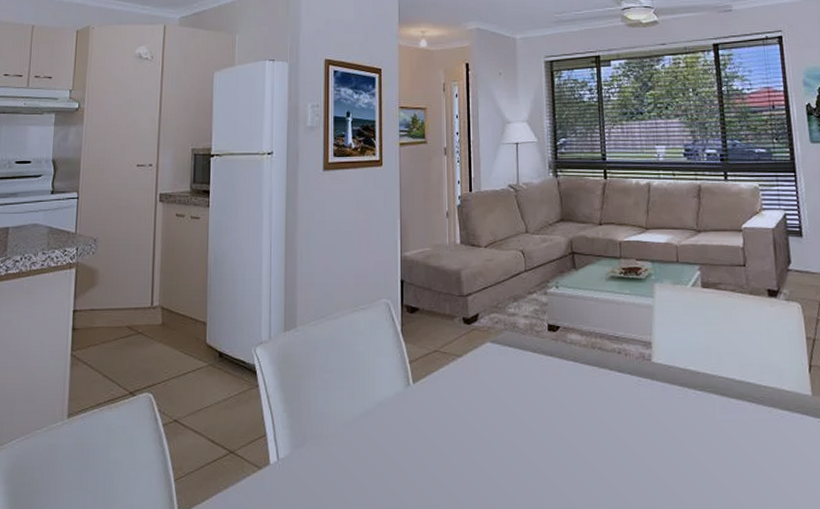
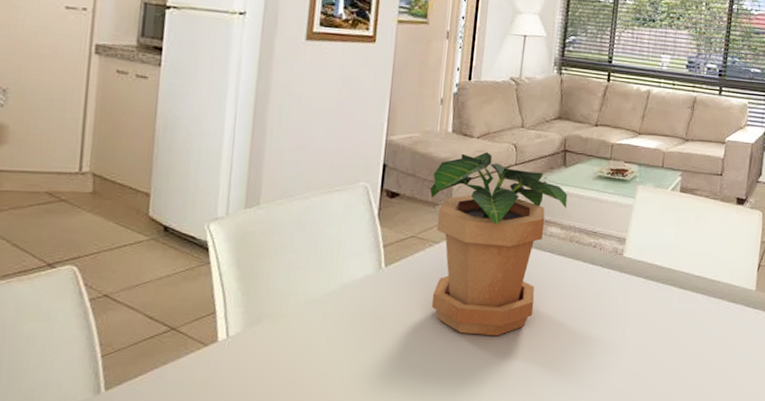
potted plant: none [447,261,583,455] -> present [430,152,568,336]

